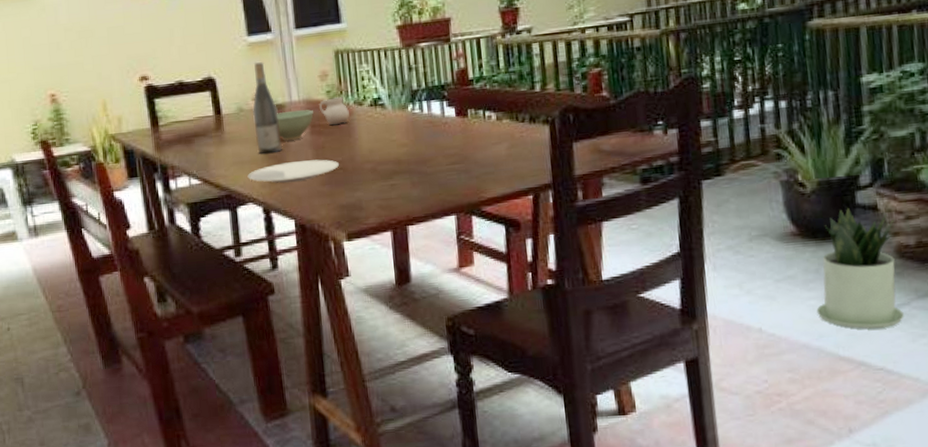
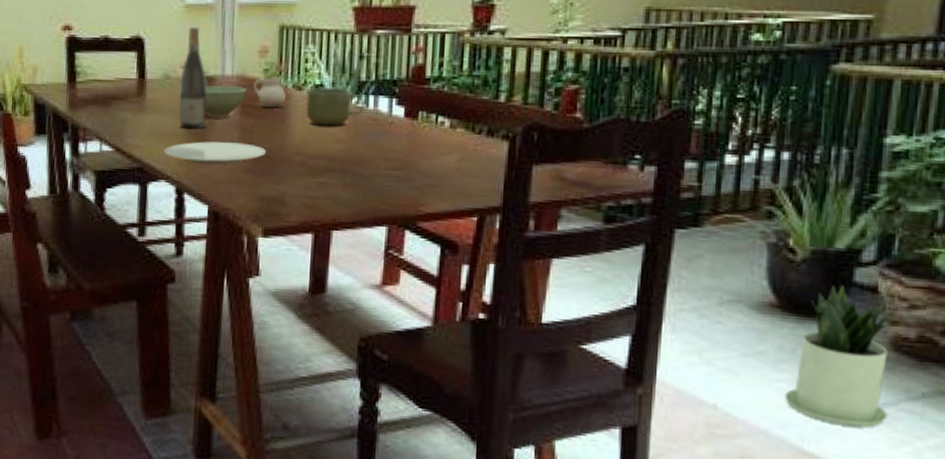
cup: none [367,98,420,134] -> present [306,87,364,126]

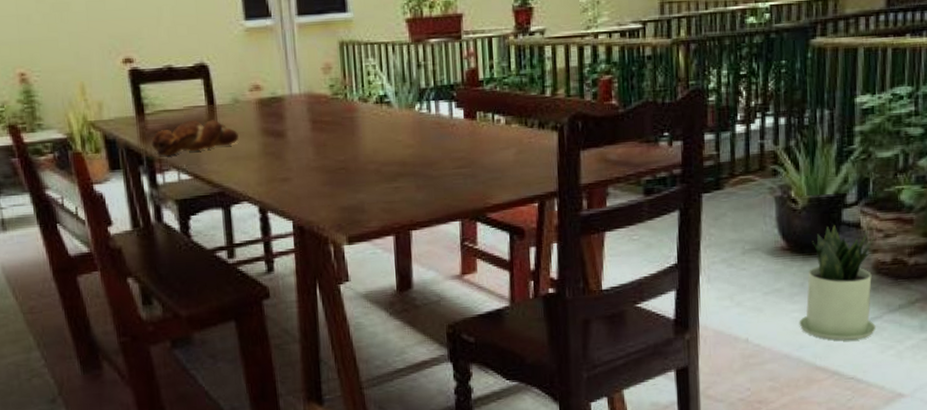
bread loaf: none [78,92,165,126] -> present [151,119,239,156]
plate: present [164,141,266,164] -> none [242,158,341,181]
wine bottle: present [178,26,208,129] -> none [249,49,282,150]
bowl: present [205,85,246,118] -> none [276,104,315,137]
cream pitcher: present [253,76,286,108] -> none [321,91,354,122]
cup: present [306,87,364,126] -> none [372,96,427,134]

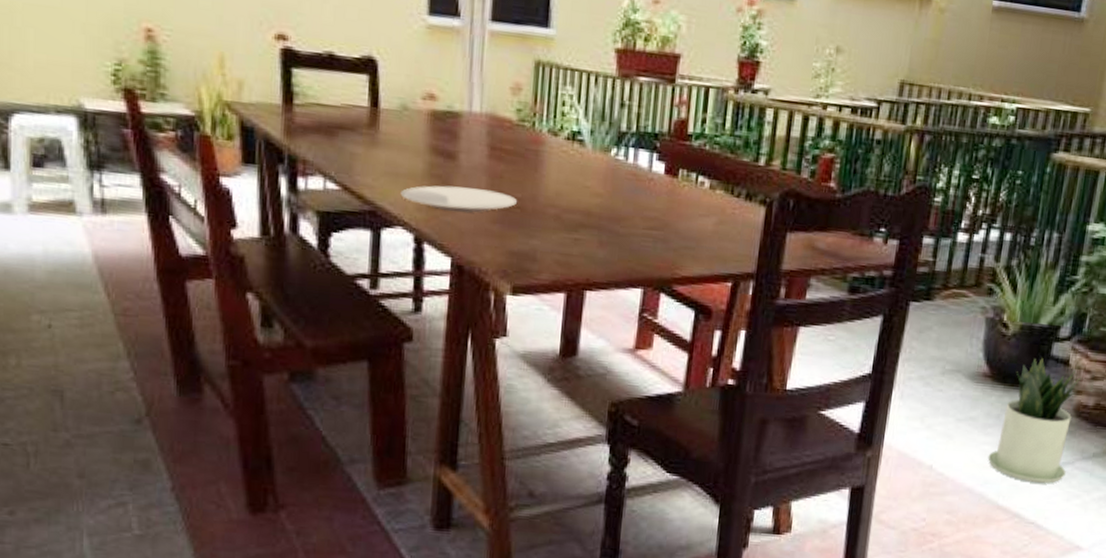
bread loaf: present [151,119,239,156] -> none [297,120,402,159]
plate: none [242,158,341,181] -> present [400,185,517,213]

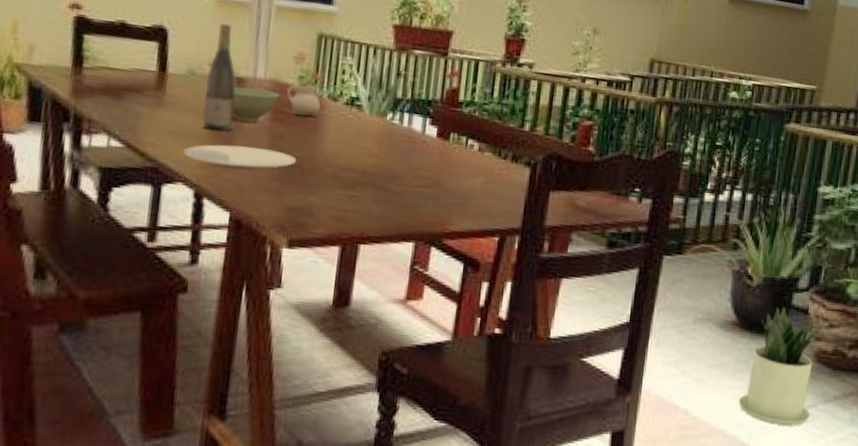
wine bottle: none [418,51,452,171] -> present [203,22,237,131]
bowl: none [449,121,496,161] -> present [233,86,279,123]
cream pitcher: none [504,118,540,154] -> present [286,85,321,117]

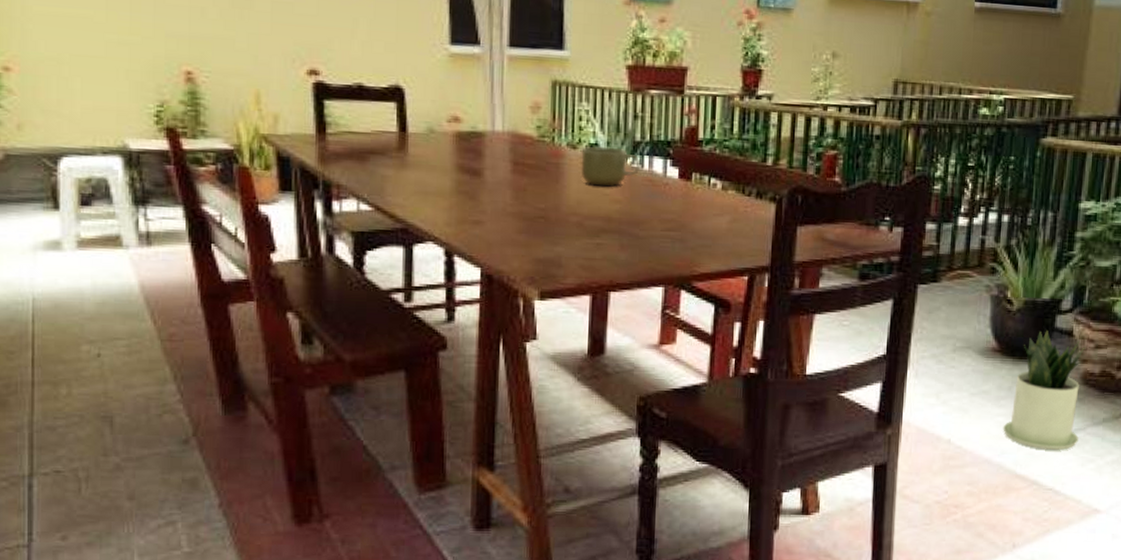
plate: present [183,144,296,170] -> none [430,201,540,225]
wine bottle: present [203,22,237,131] -> none [445,77,478,187]
bowl: present [233,86,279,123] -> none [474,141,518,177]
cream pitcher: present [286,85,321,117] -> none [525,134,560,167]
cup: none [340,100,399,141] -> present [581,146,639,187]

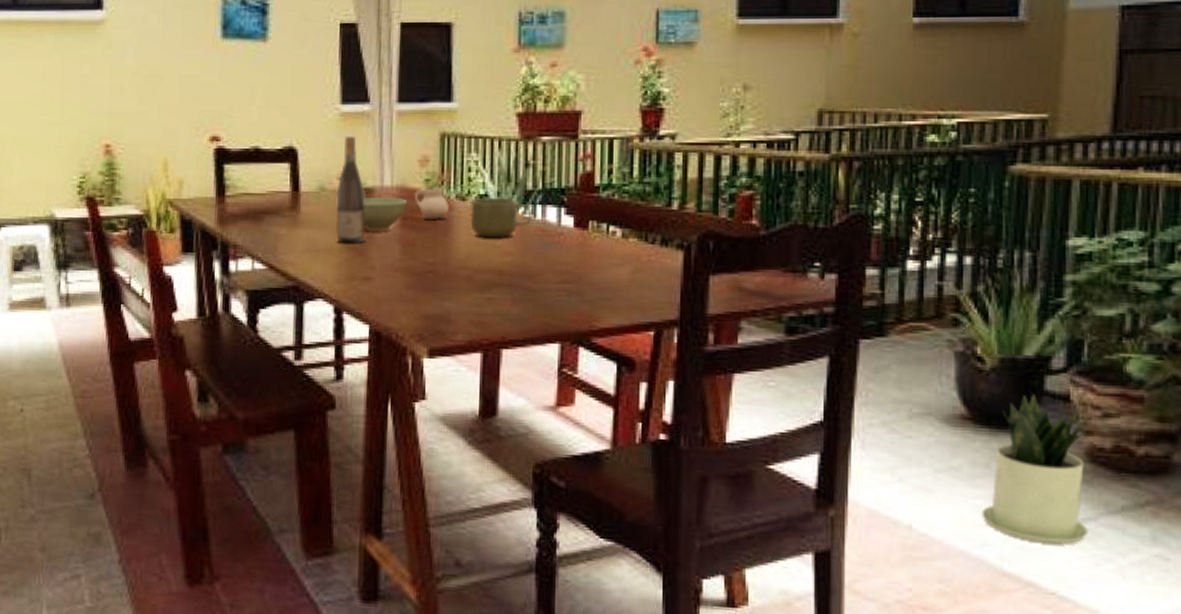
wine bottle: none [445,77,478,187] -> present [335,135,367,244]
bowl: none [474,141,518,177] -> present [363,196,407,232]
cream pitcher: none [525,134,560,167] -> present [414,187,449,220]

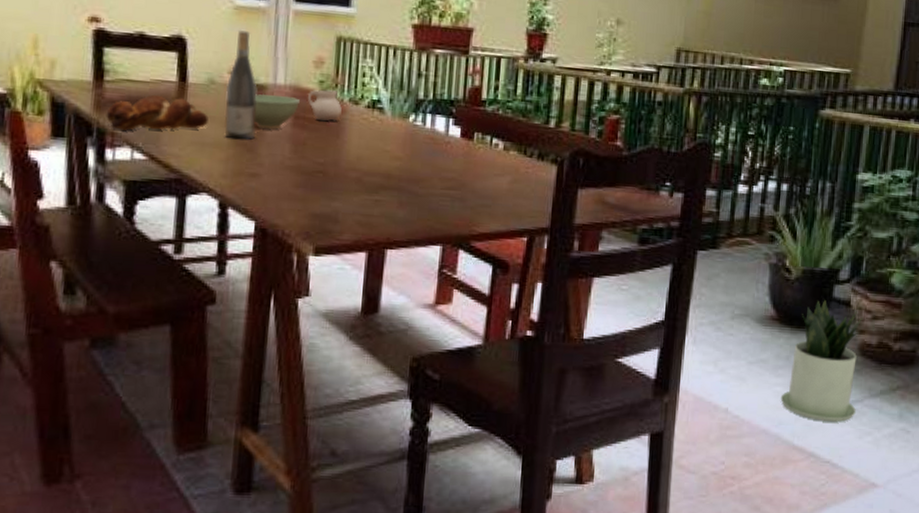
bread loaf: none [228,205,321,242] -> present [106,94,208,131]
cup: present [470,197,532,238] -> none [362,103,422,144]

